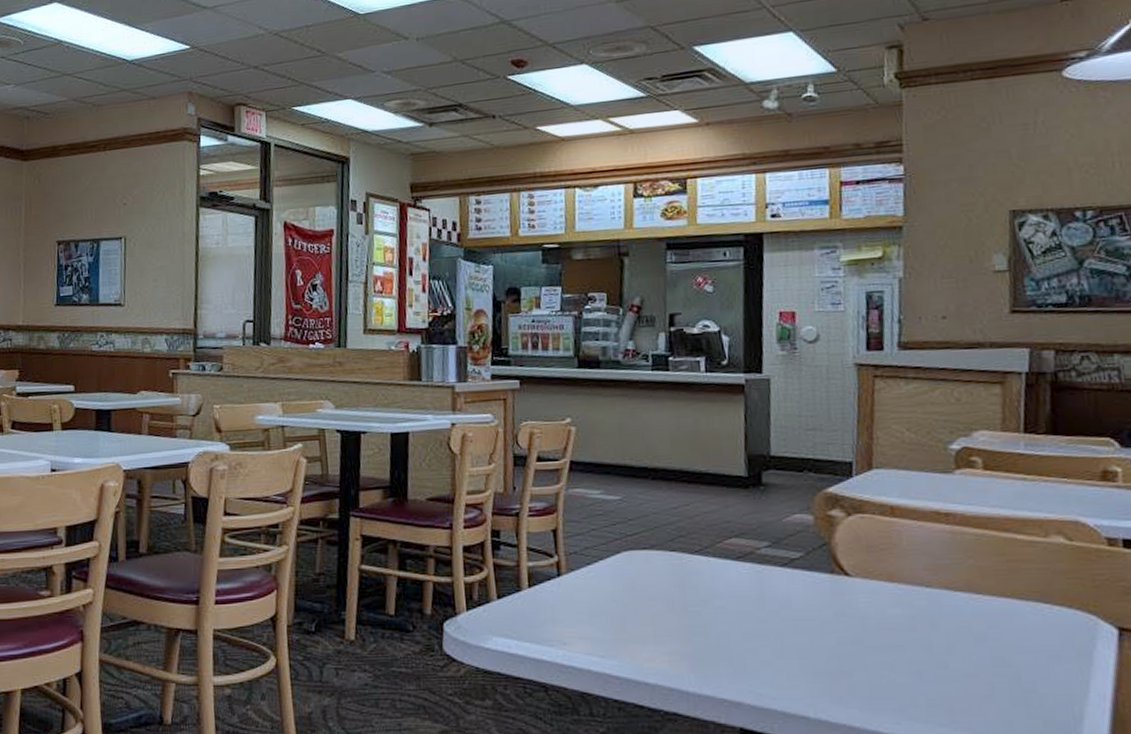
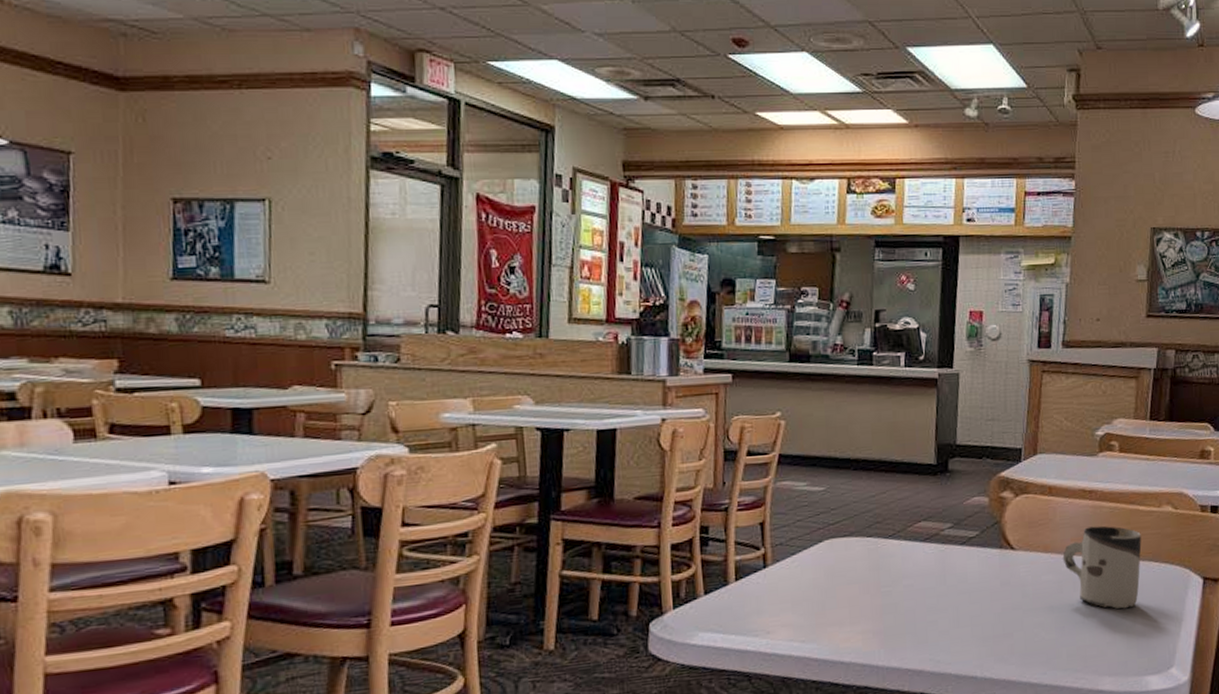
cup: none [913,555,1024,657] -> present [1062,525,1142,609]

